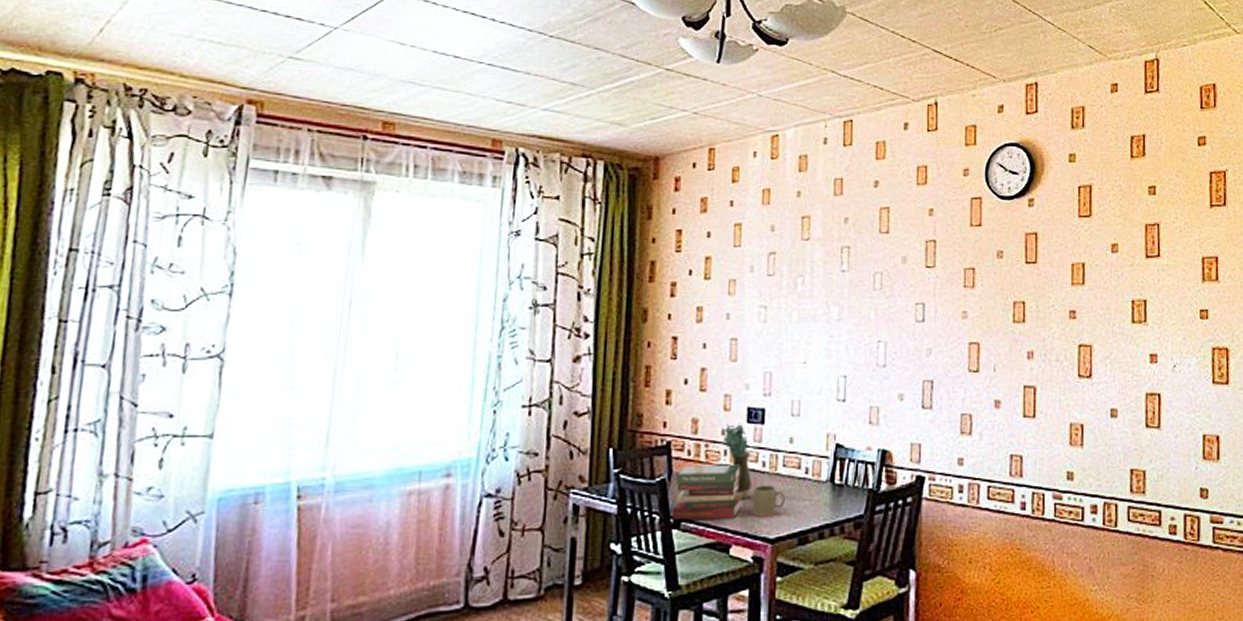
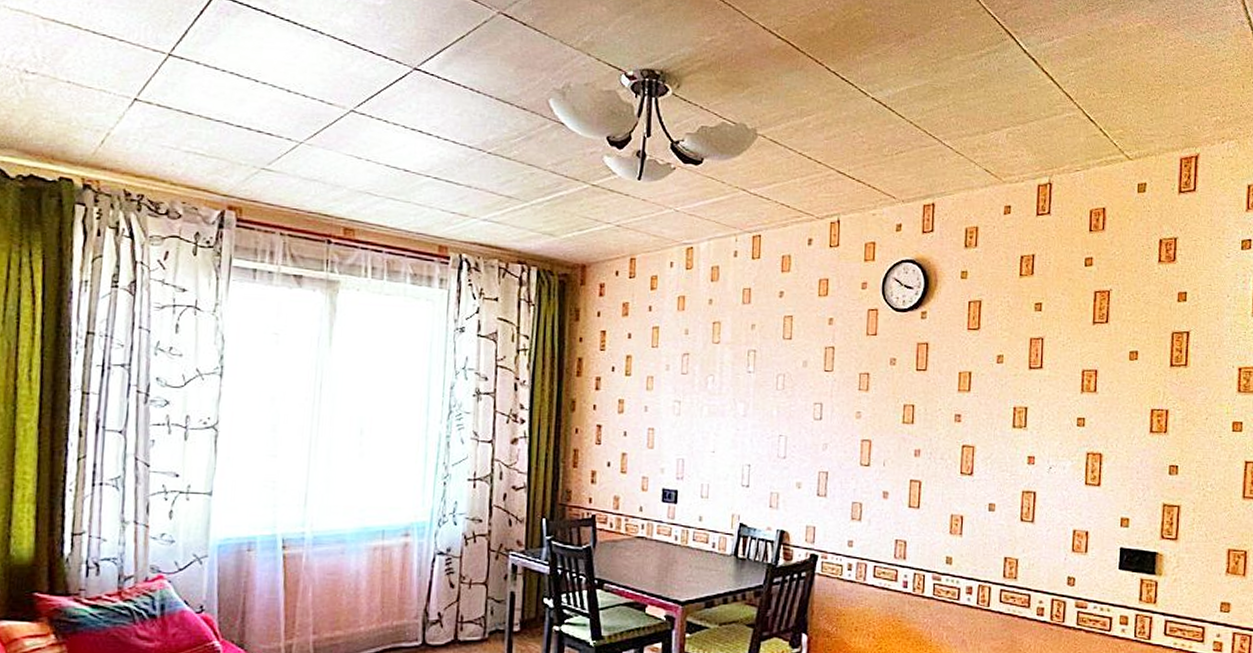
books: present [672,464,741,520] -> none [596,536,656,584]
vase: present [723,422,753,501] -> none [641,501,666,569]
mug: present [752,484,785,517] -> none [665,555,694,583]

